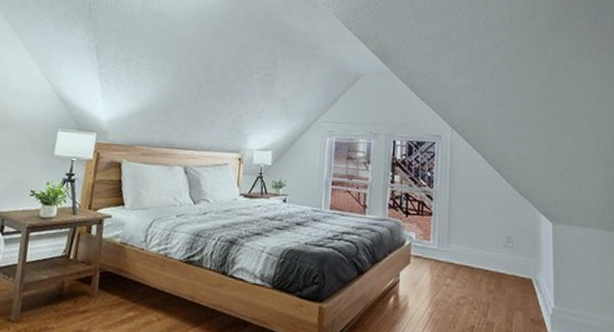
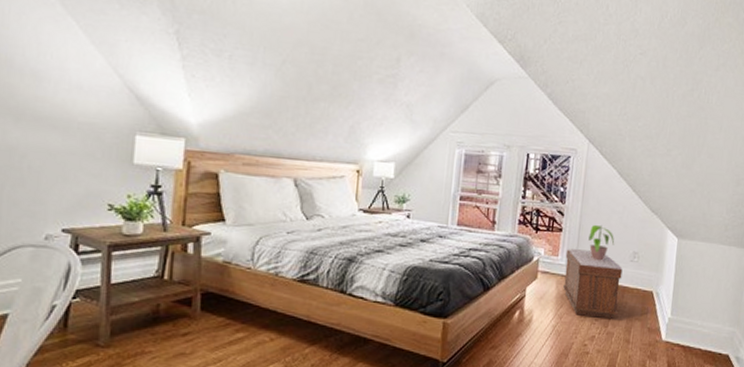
bench: none [437,233,497,307] -> present [563,249,623,318]
potted plant: none [459,208,487,246] -> present [589,224,615,261]

